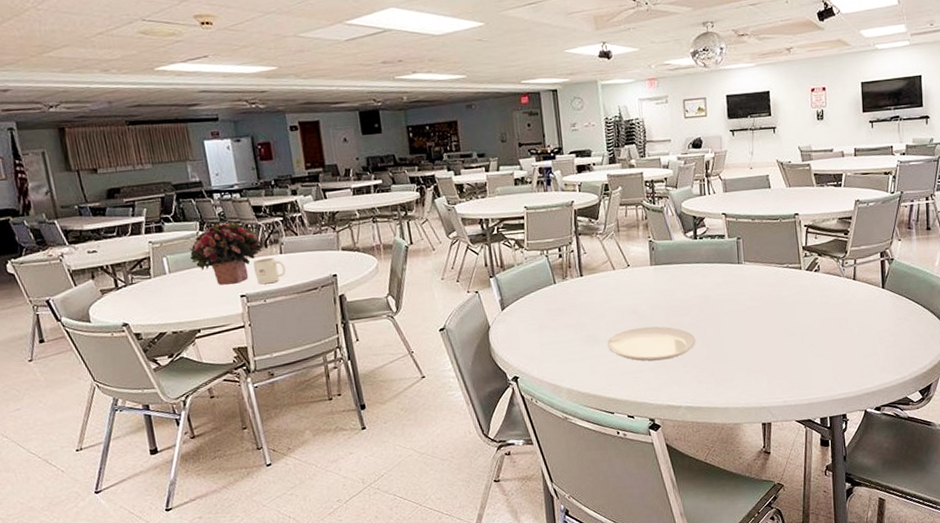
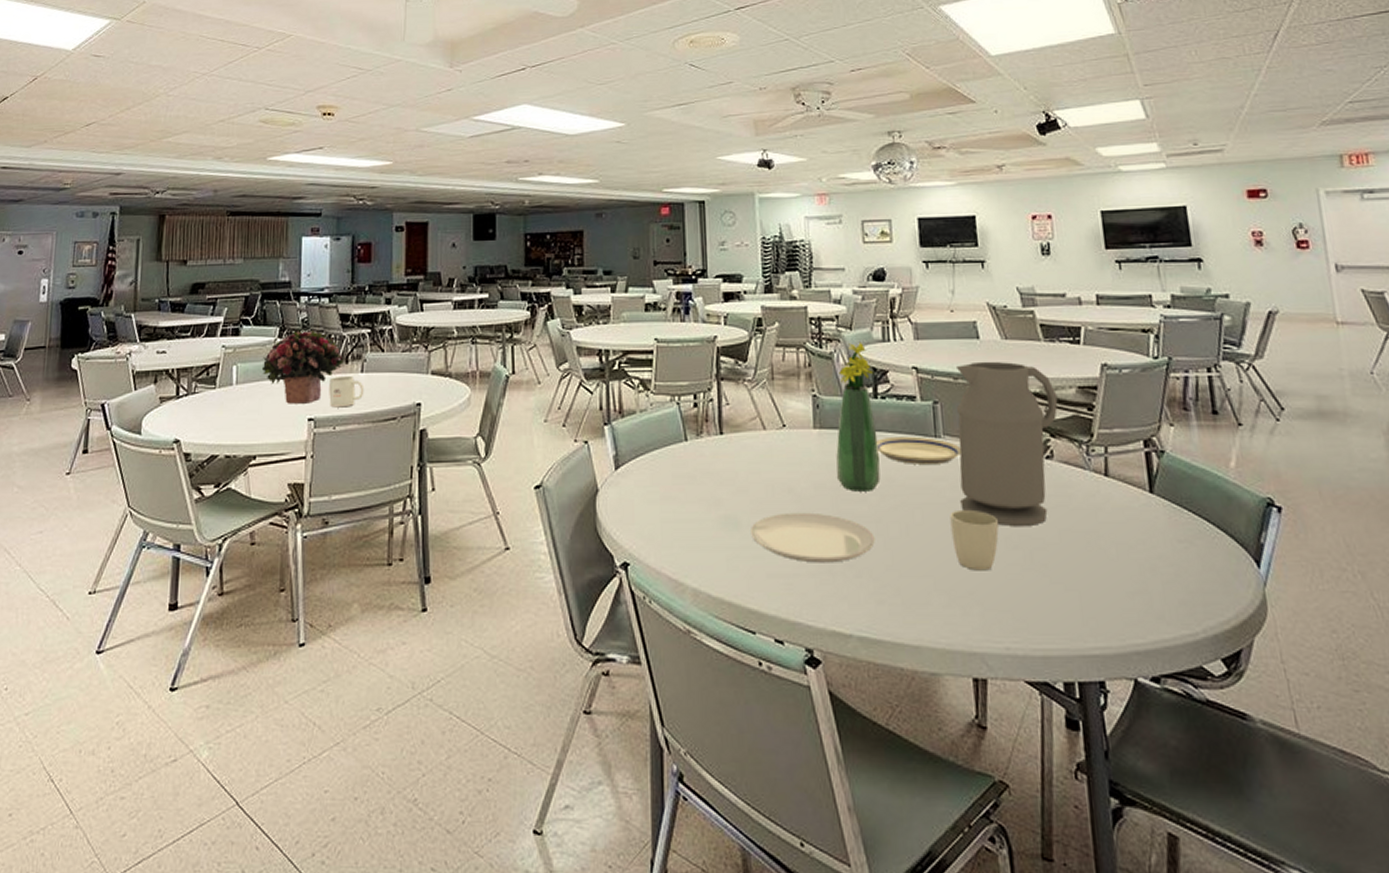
bouquet: none [667,197,700,308] -> present [836,341,881,492]
plate: none [696,264,757,285] -> present [876,436,961,464]
cup: none [748,312,781,354] -> present [950,509,999,571]
water jug: none [753,204,824,321] -> present [955,361,1058,526]

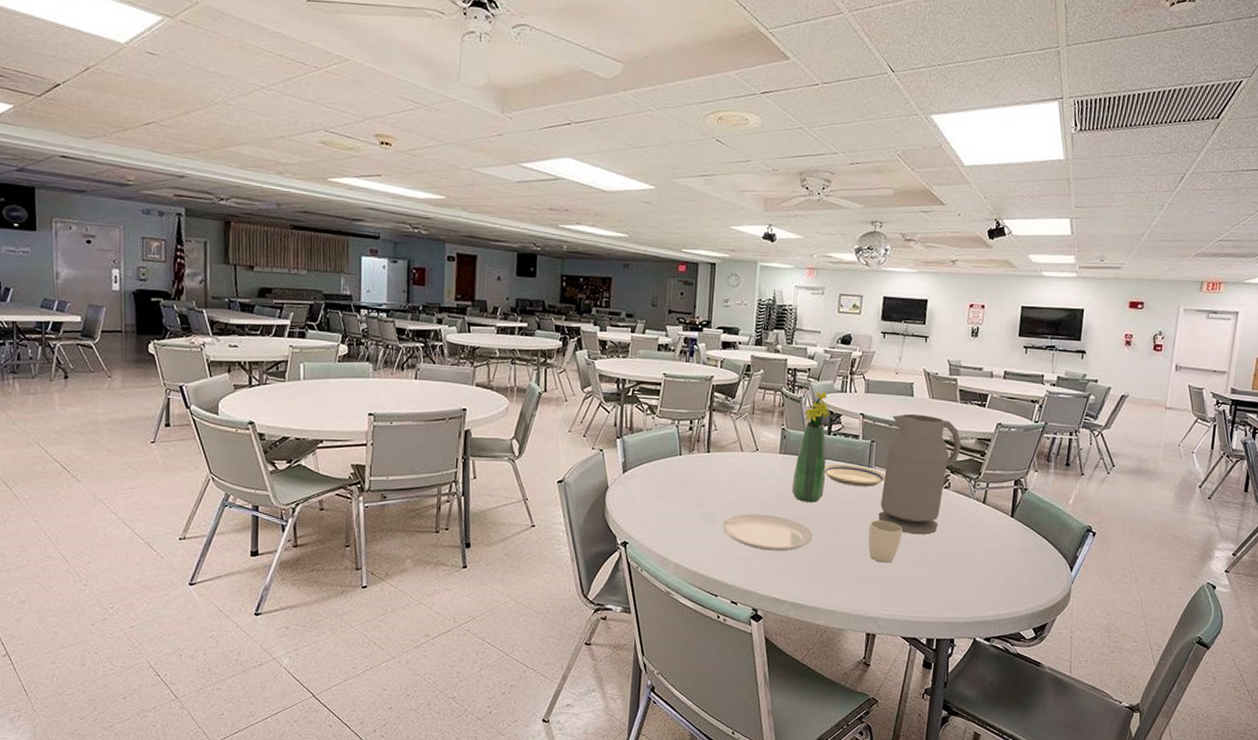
bouquet: present [261,330,343,404] -> none [326,339,399,401]
mug: present [329,377,365,408] -> none [387,381,418,407]

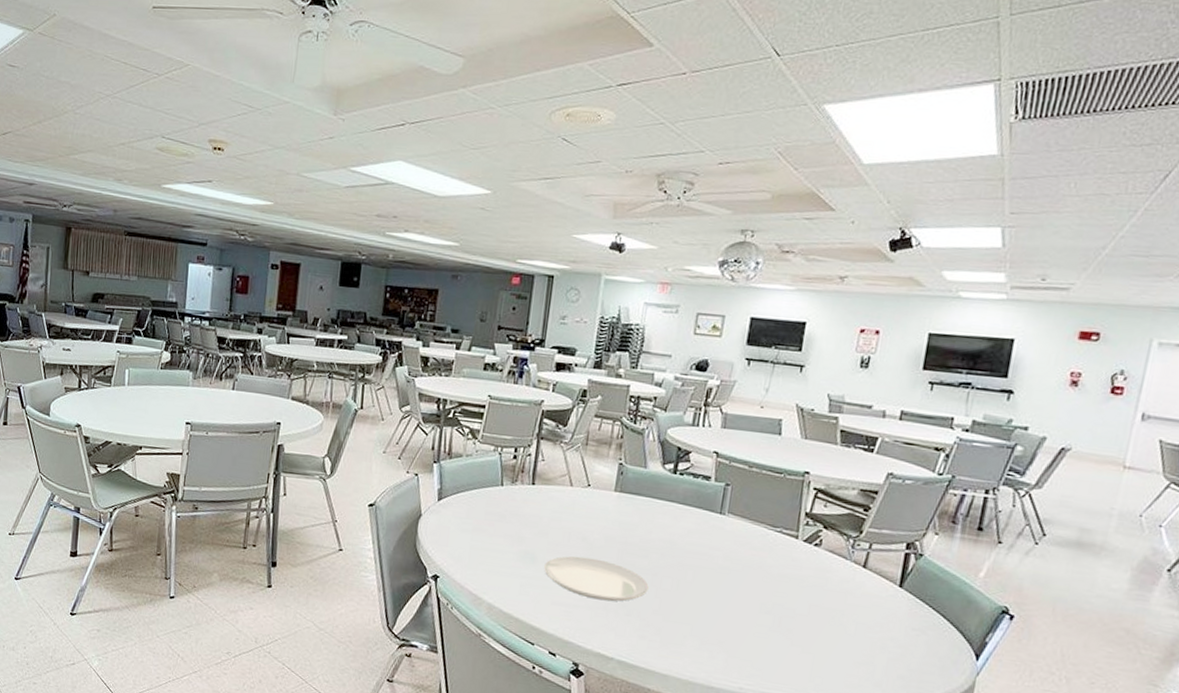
bouquet: present [791,390,831,503] -> none [626,423,679,550]
plate: present [824,464,885,487] -> none [666,507,741,537]
cup: present [868,519,903,563] -> none [714,575,758,627]
water jug: present [878,413,962,534] -> none [729,455,840,598]

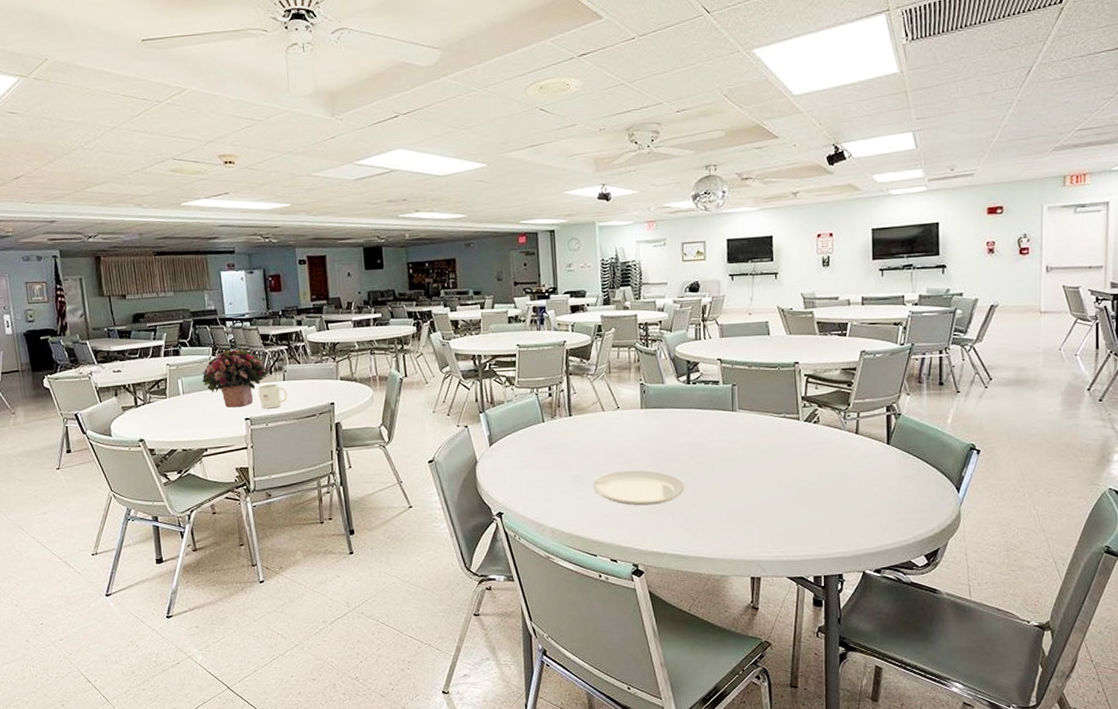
bouquet: none [149,346,218,410] -> present [202,349,268,408]
mug: none [204,390,234,418] -> present [258,384,288,409]

